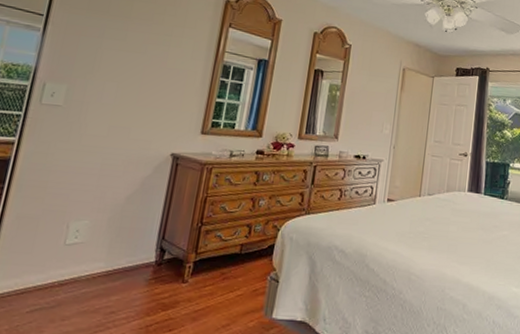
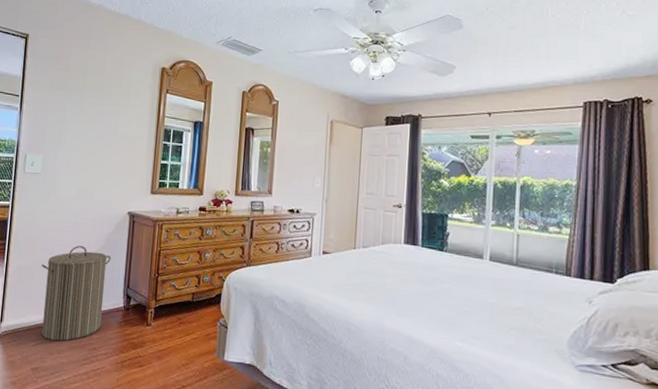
laundry hamper: none [42,191,146,306] -> present [41,246,112,341]

